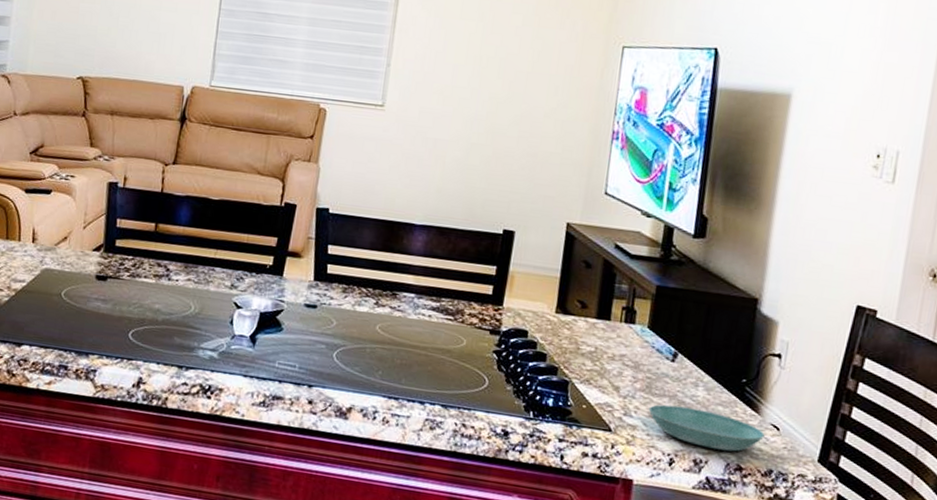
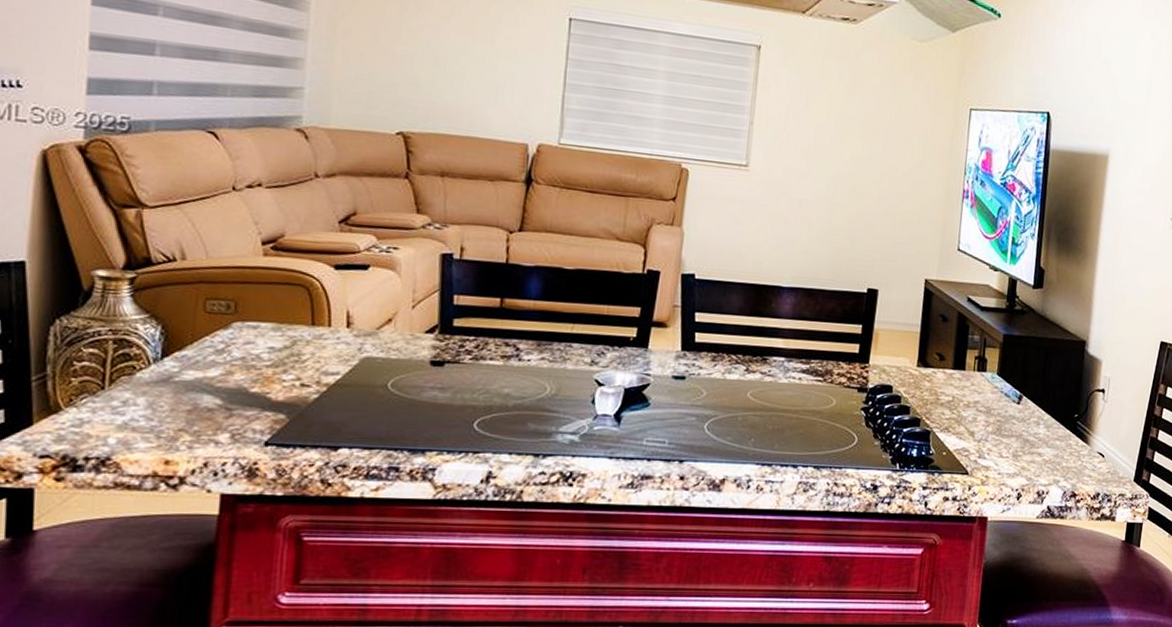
saucer: present [648,404,765,452] -> none [999,444,1093,481]

